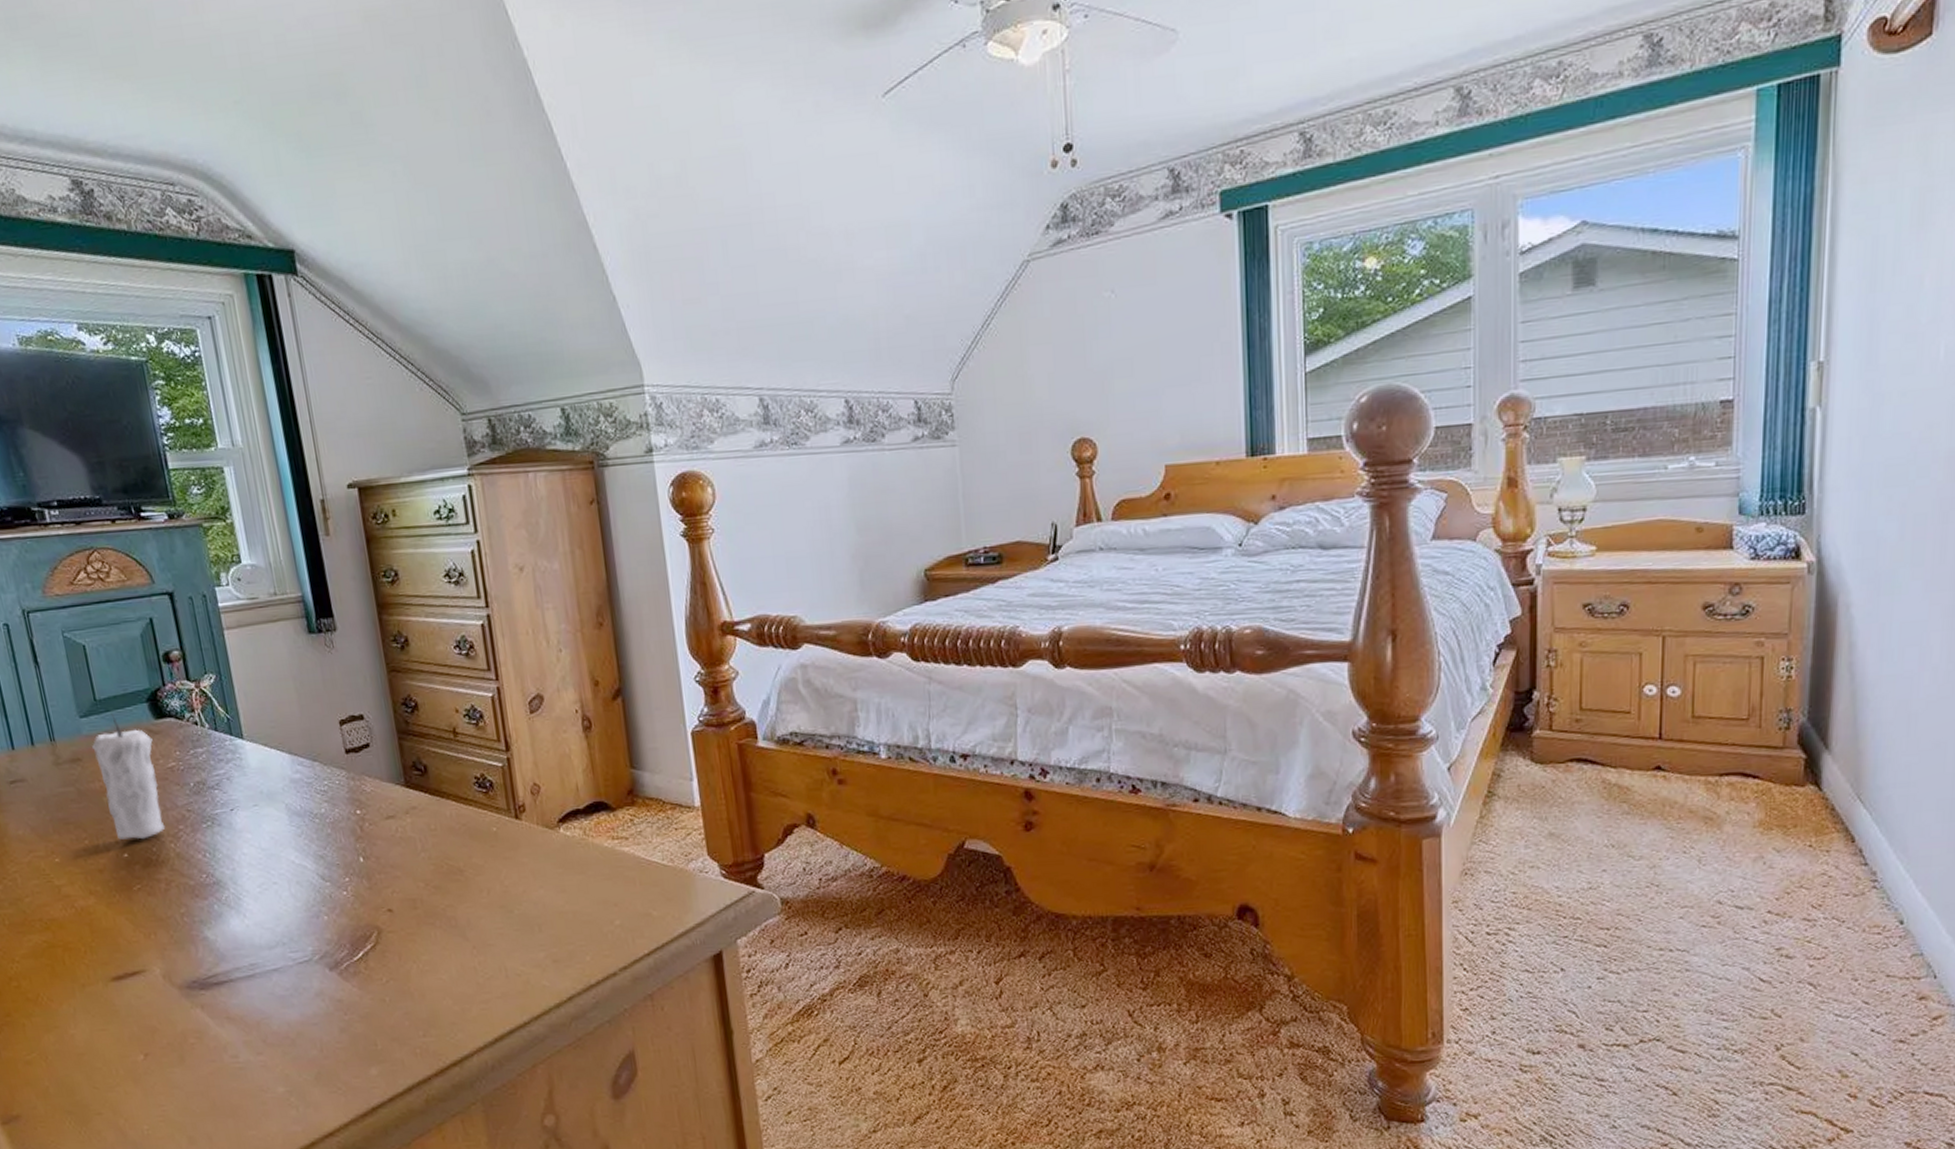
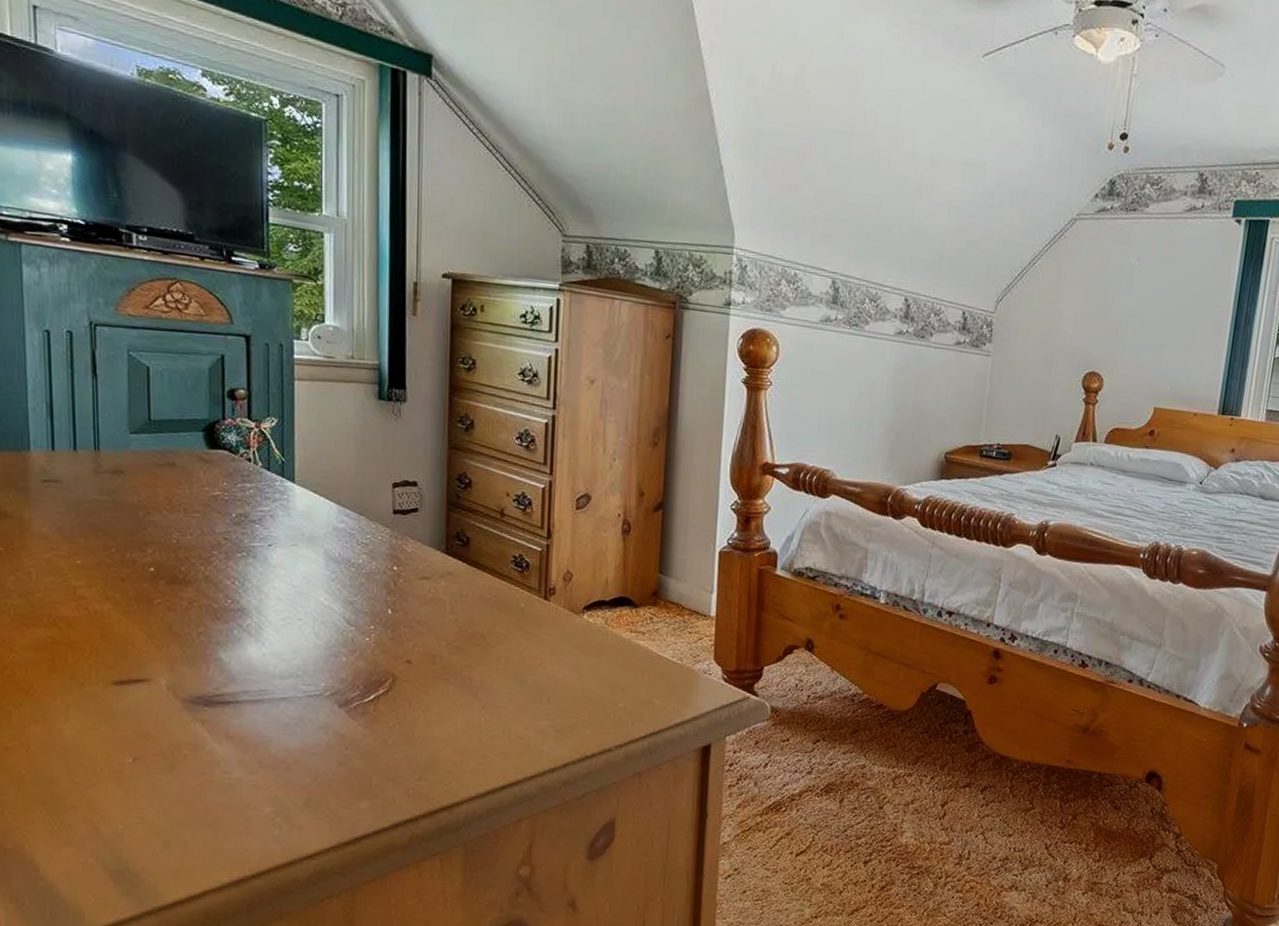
candle: present [92,713,166,840] -> none [138,435,202,558]

